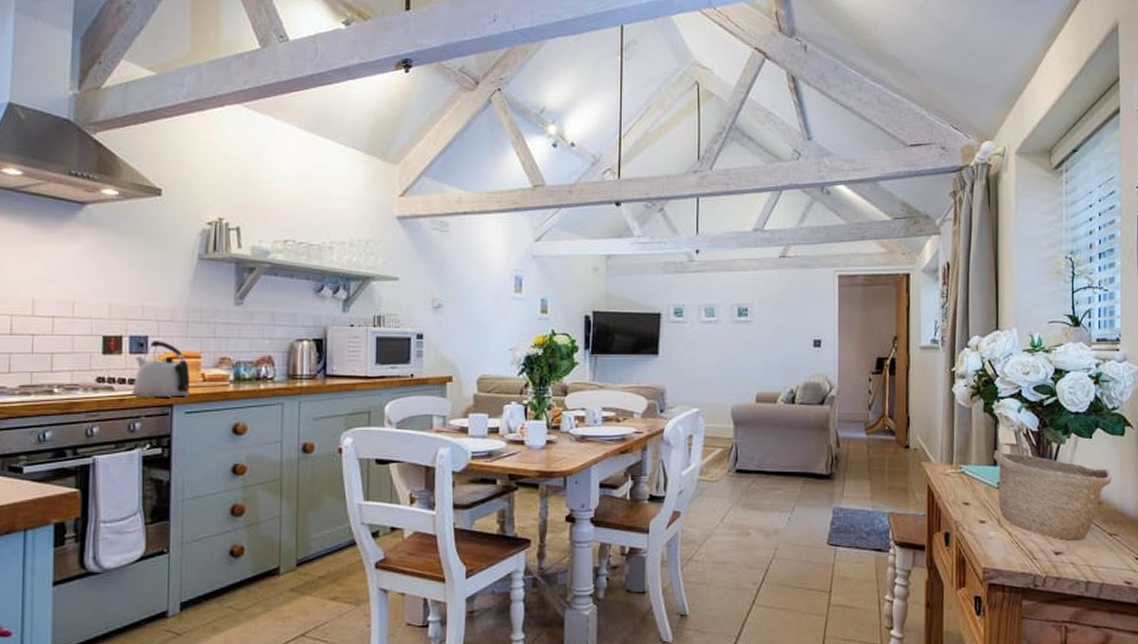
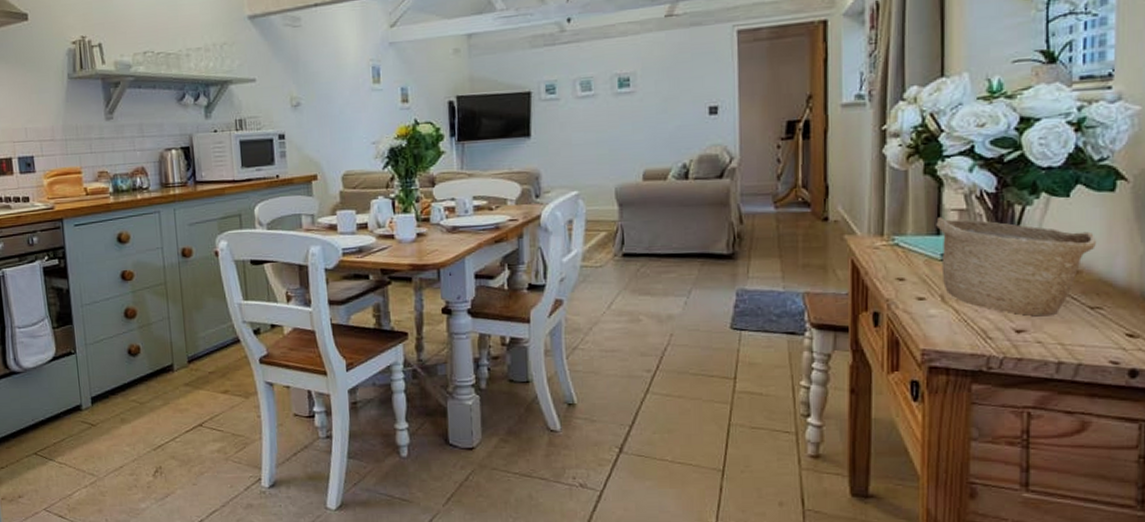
kettle: present [132,341,190,399] -> none [26,159,77,215]

